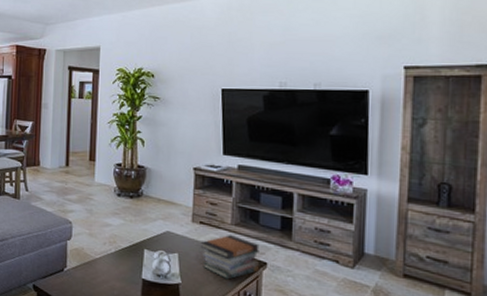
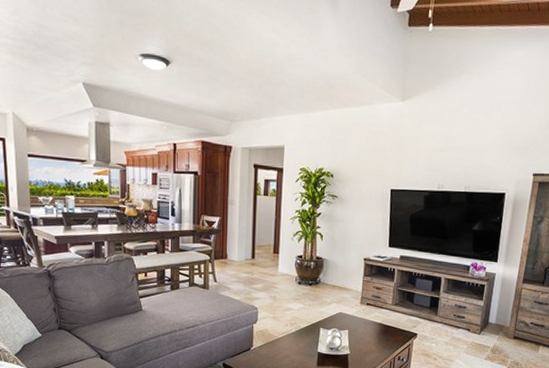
book stack: present [200,235,261,280] -> none [366,313,413,348]

